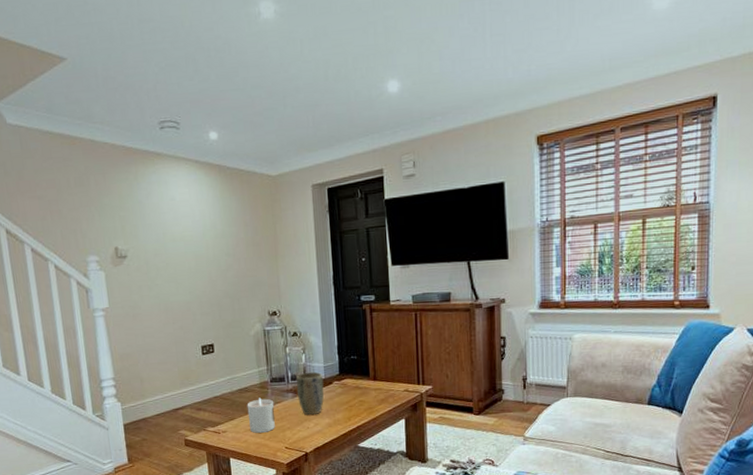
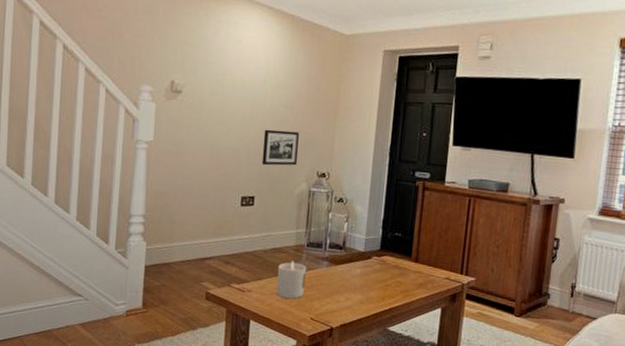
picture frame: none [211,276,248,313] -> present [261,129,300,166]
plant pot: present [295,371,324,416] -> none [332,241,363,289]

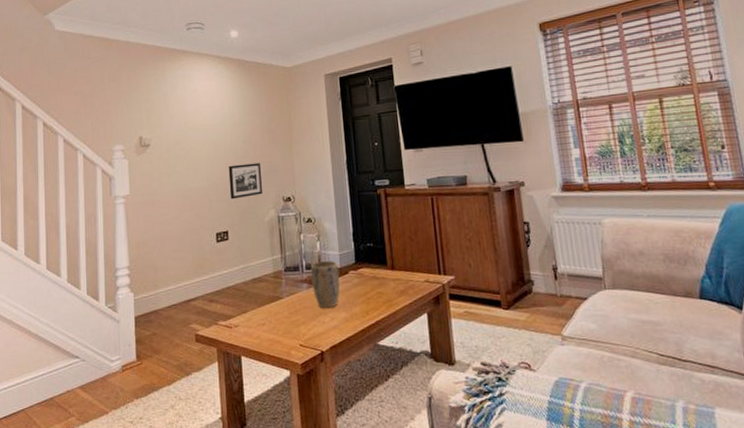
candle: present [277,261,307,299] -> none [260,288,289,328]
plant pot: none [332,241,363,289] -> present [310,260,340,309]

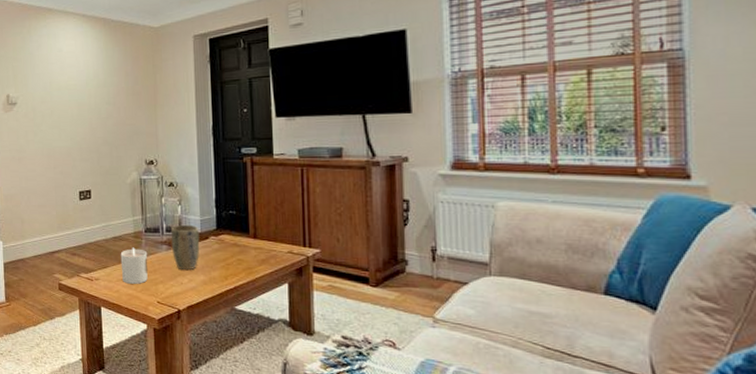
picture frame: present [228,163,263,200] -> none [92,125,126,160]
candle: none [260,288,289,328] -> present [120,247,148,284]

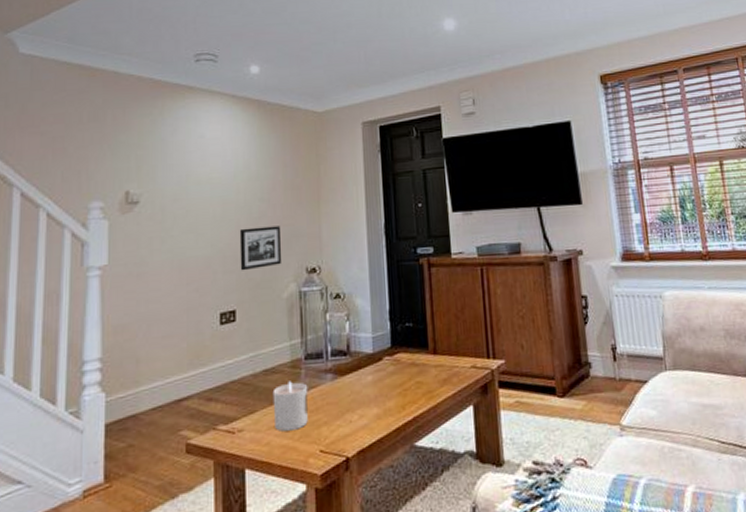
picture frame: none [92,125,126,160] -> present [239,226,282,271]
plant pot: present [170,224,200,271] -> none [336,344,372,404]

